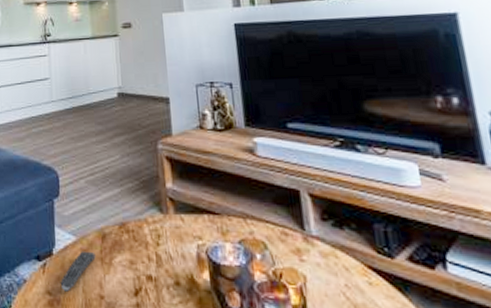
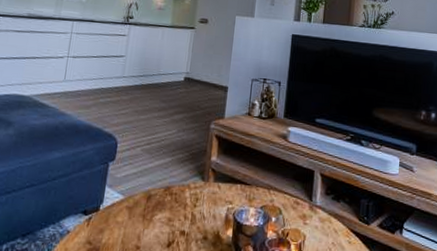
remote control: present [60,251,96,292] -> none [101,208,139,242]

